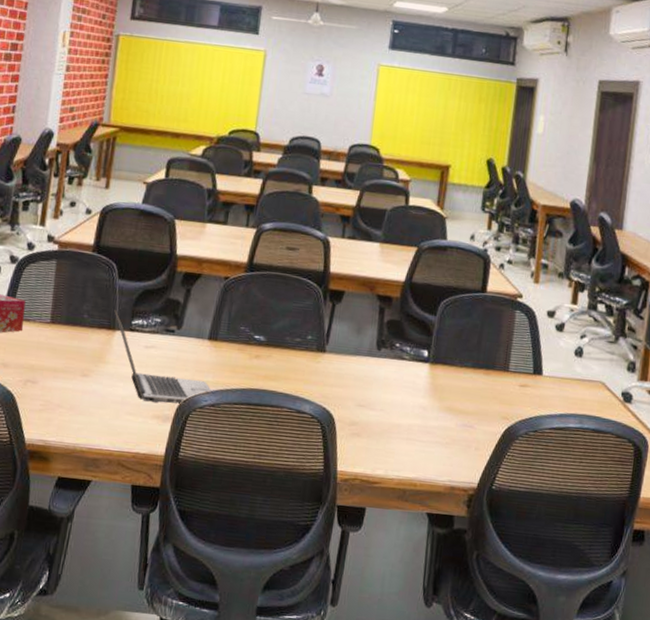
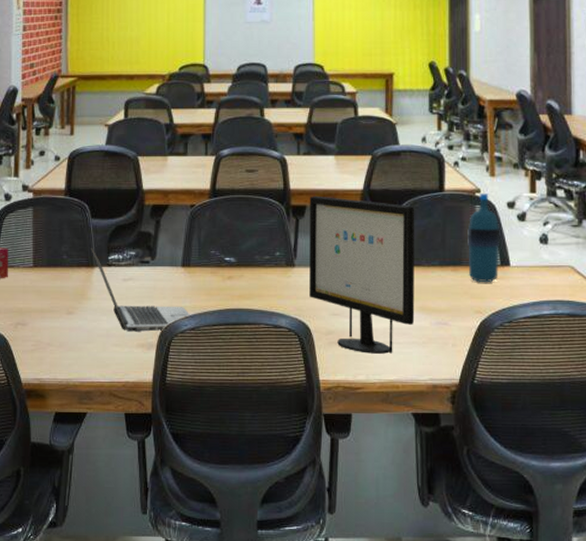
computer monitor: none [337,282,455,451] -> present [309,196,415,354]
water bottle: none [499,299,537,390] -> present [467,194,500,283]

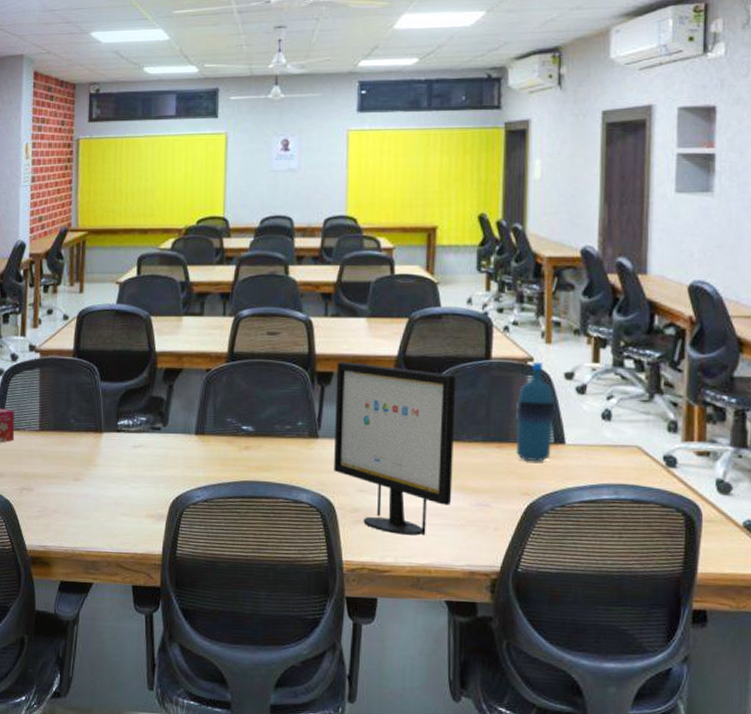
laptop: present [91,248,190,332] -> none [99,412,203,502]

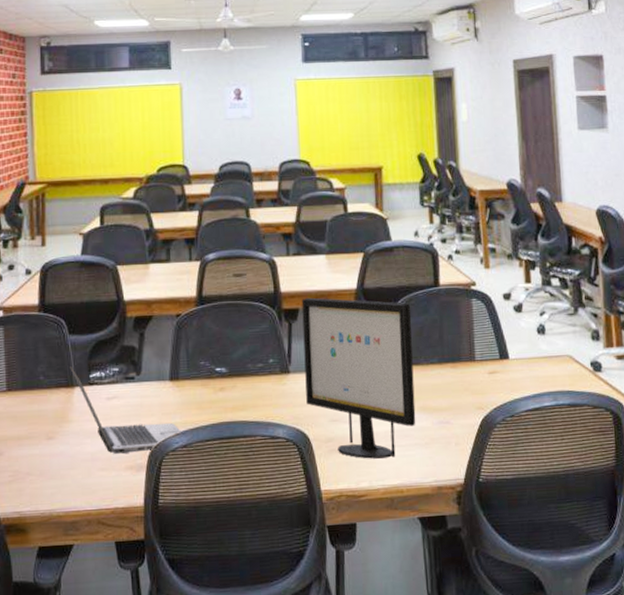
laptop: none [99,412,203,502] -> present [70,366,181,454]
water bottle: present [515,362,554,462] -> none [465,286,498,378]

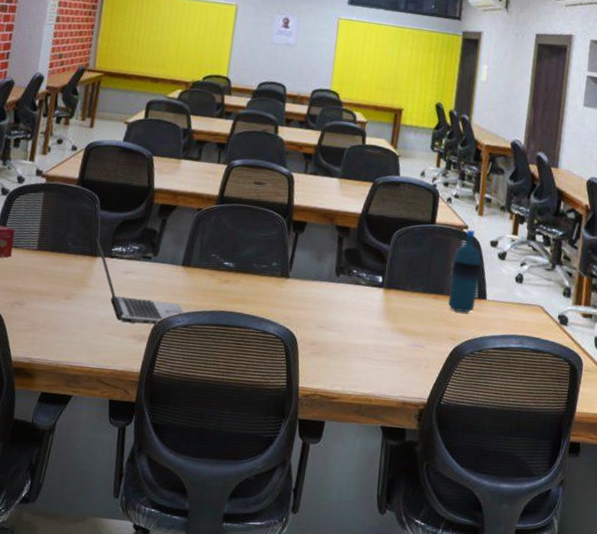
computer monitor: present [301,297,416,459] -> none [299,213,407,369]
water bottle: none [465,286,498,378] -> present [447,230,481,313]

